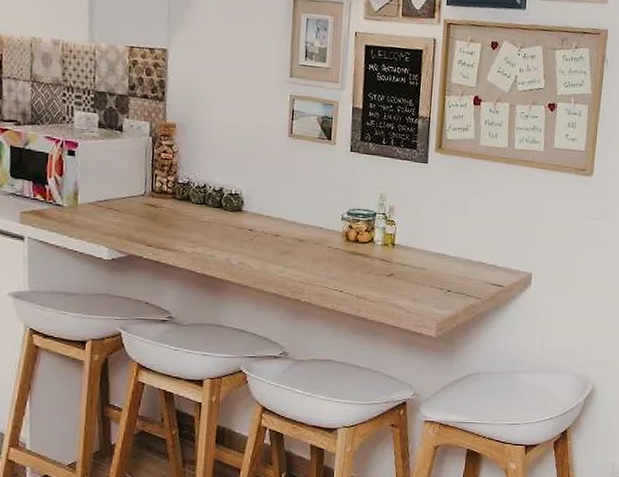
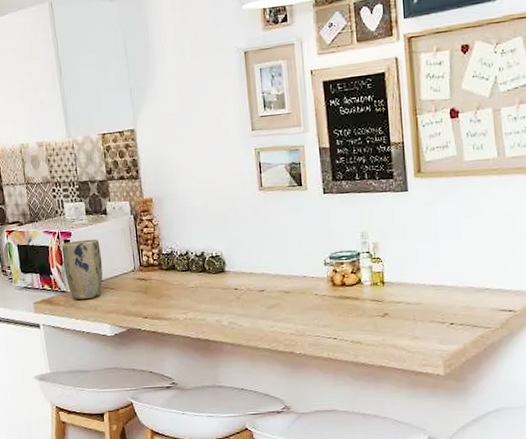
plant pot: none [63,152,110,218] -> present [61,239,103,300]

